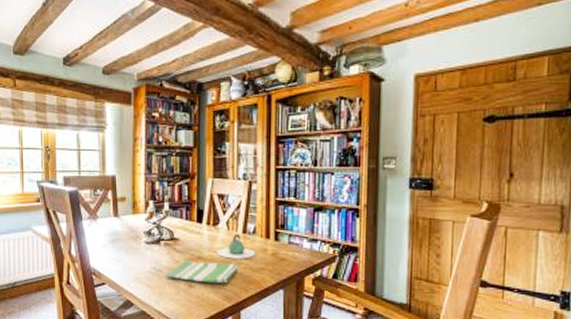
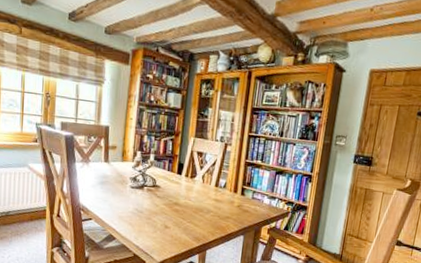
dish towel: present [166,259,238,284] -> none [146,204,209,227]
teapot: present [217,233,256,259] -> none [191,186,225,208]

